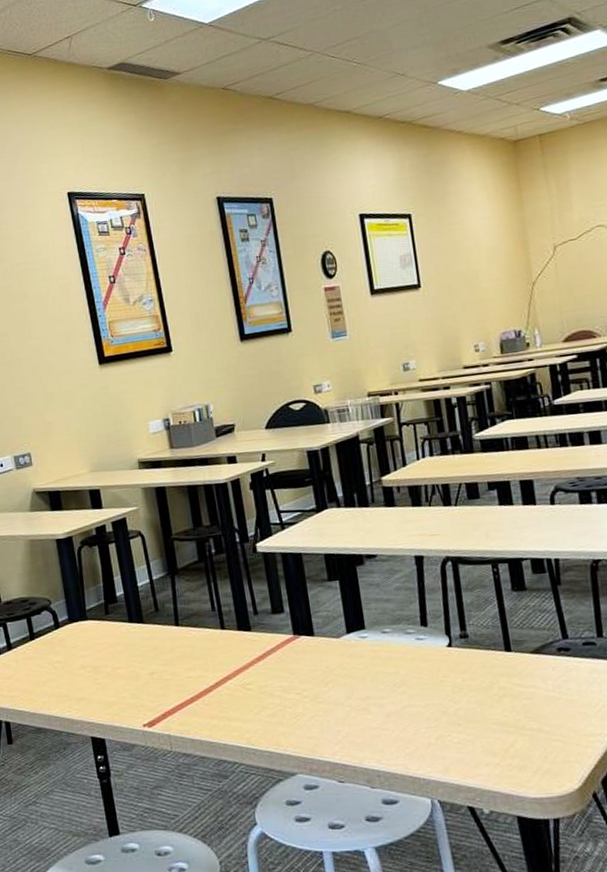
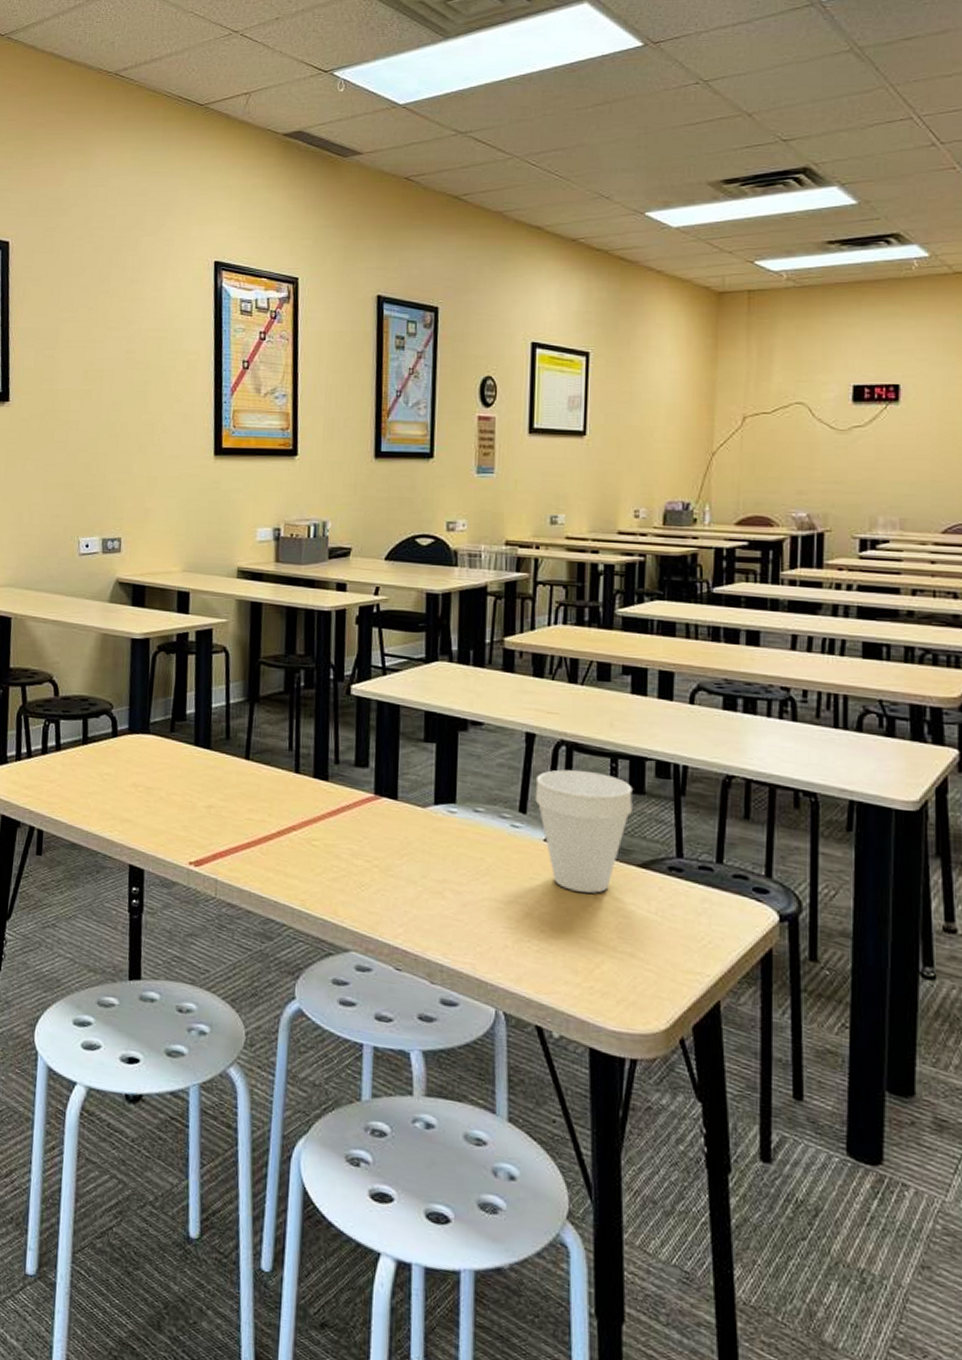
cup: none [430,579,518,685] -> present [535,769,632,894]

